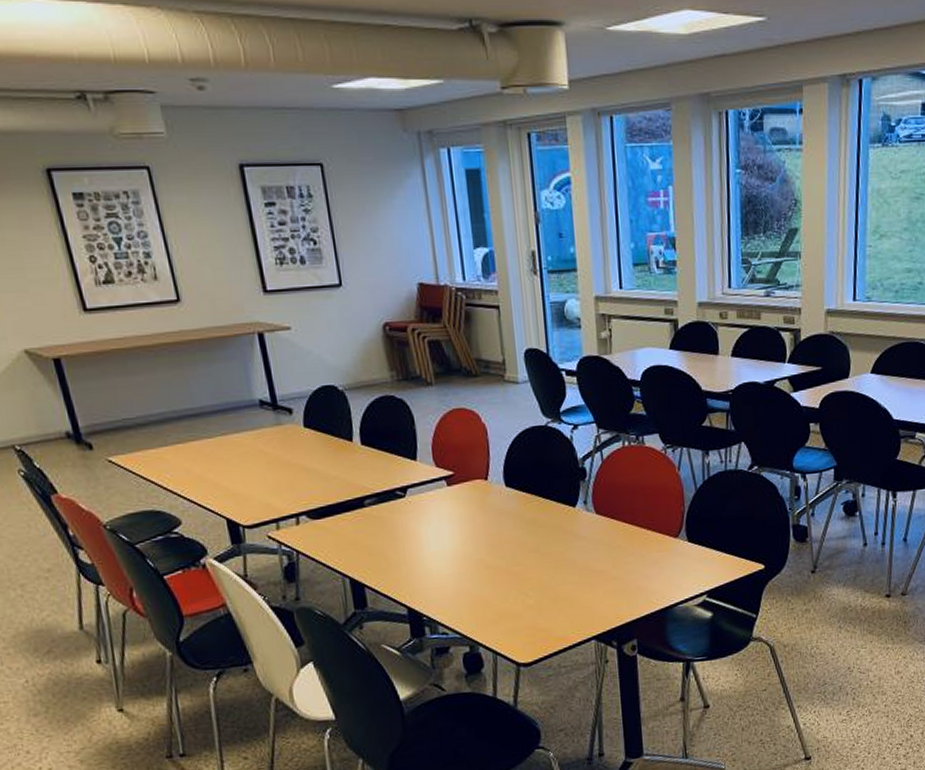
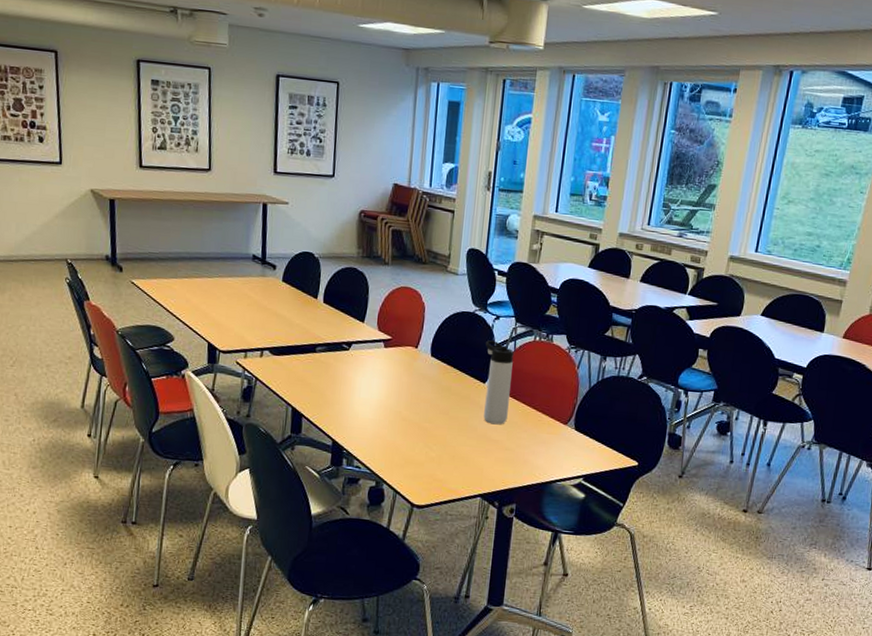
thermos bottle: none [567,455,609,553] -> present [484,340,514,425]

